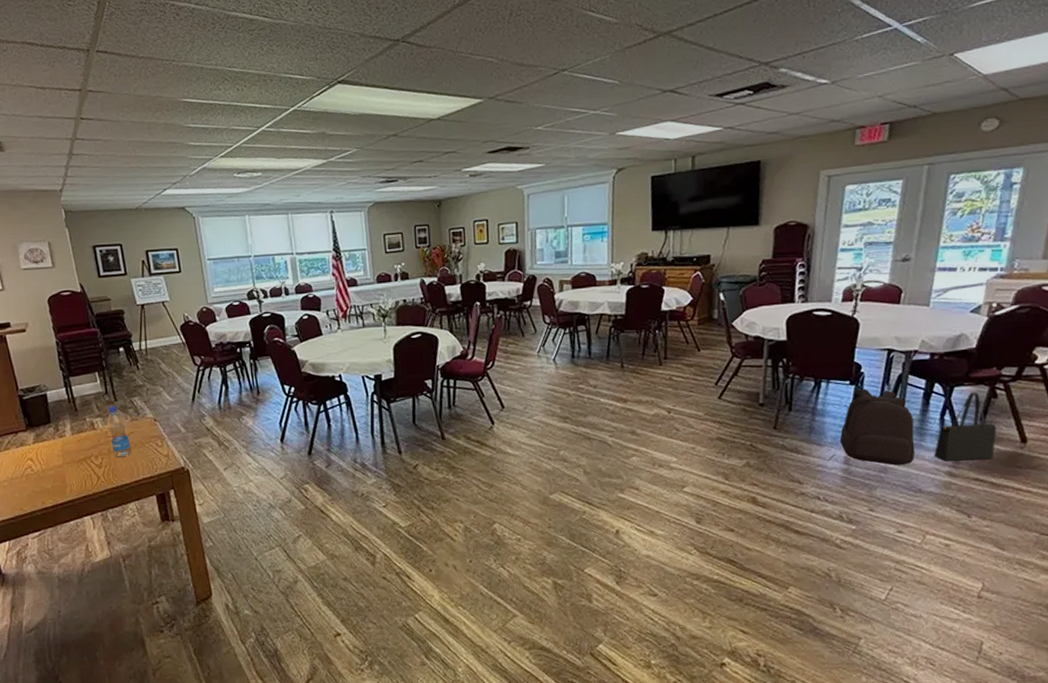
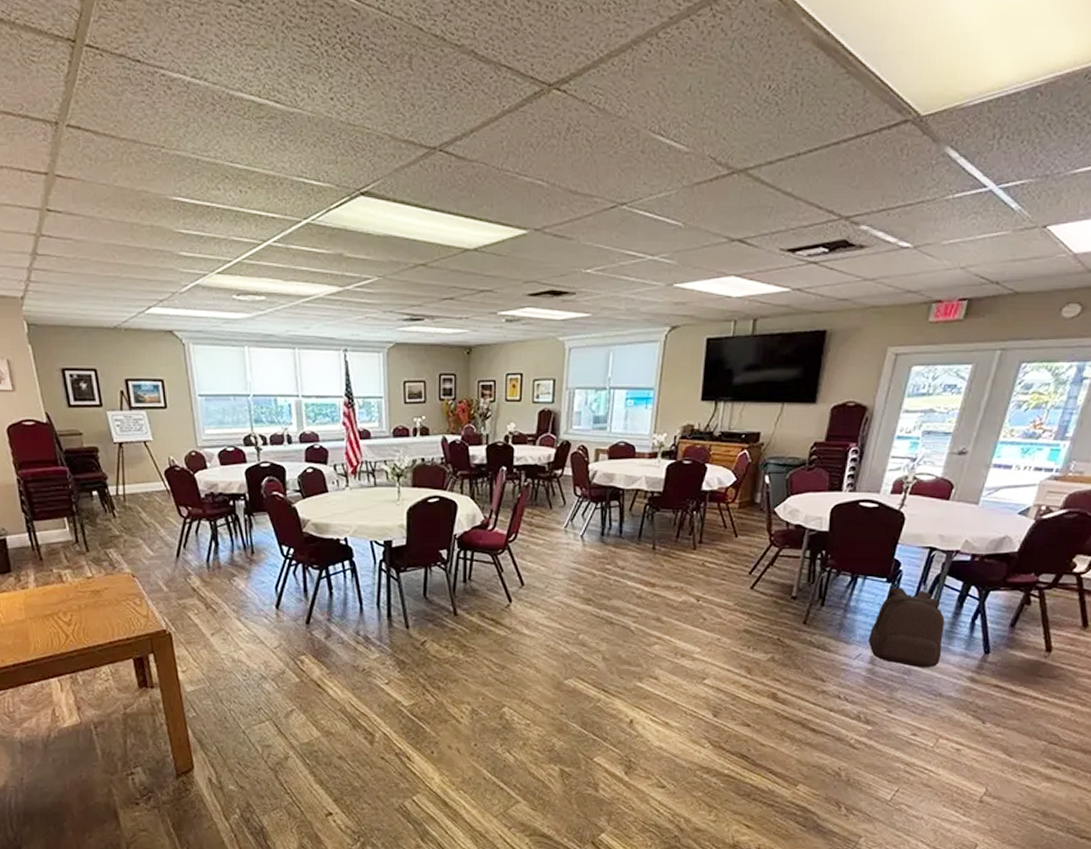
bottle: present [107,405,131,458] -> none [77,556,105,615]
tote bag: present [934,392,997,461] -> none [960,597,1025,667]

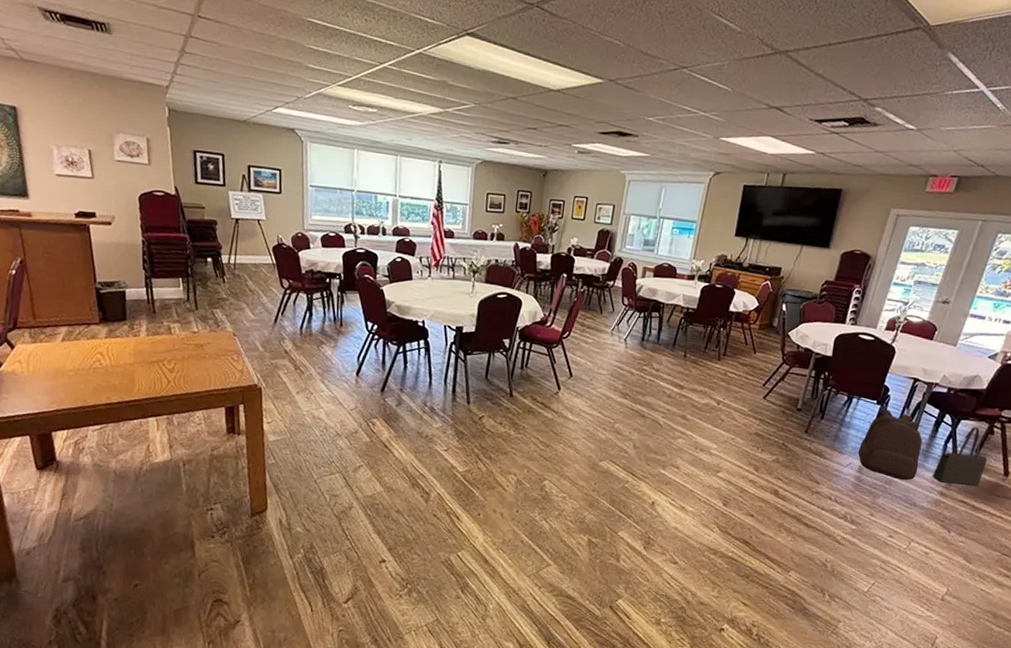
tote bag: none [960,597,1025,667] -> present [932,426,988,486]

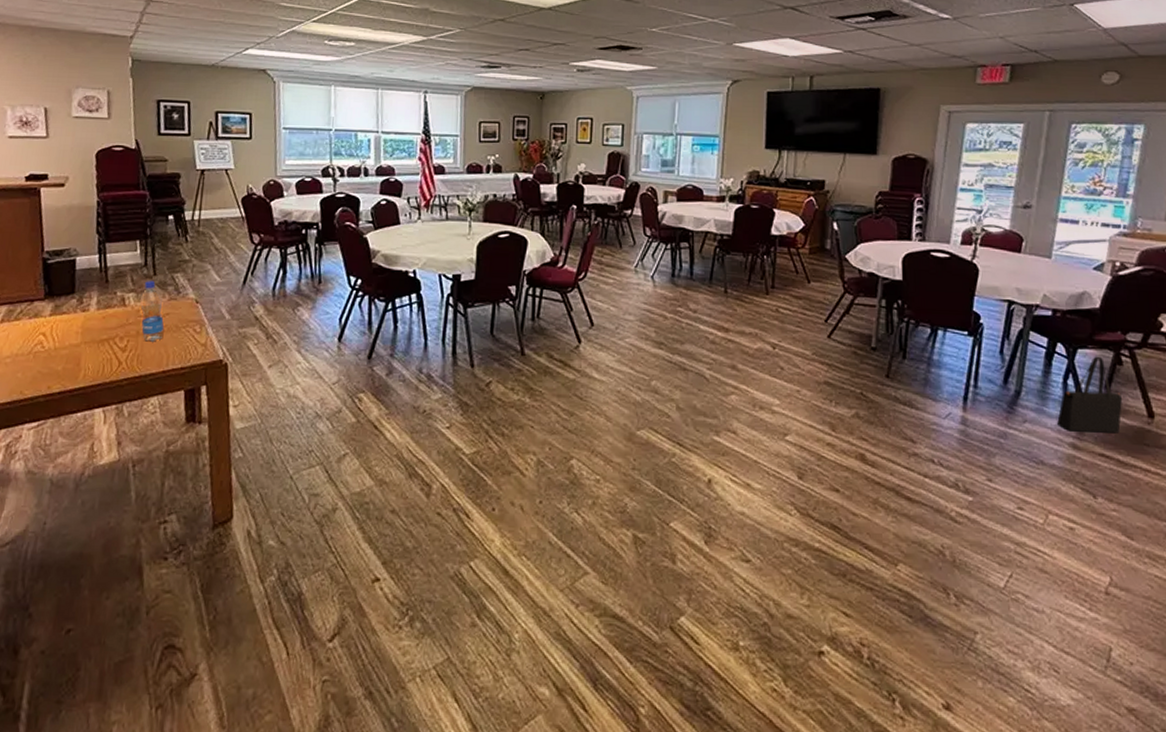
bottle: none [184,313,207,366] -> present [140,280,165,342]
backpack: present [858,409,923,481] -> none [956,342,1037,432]

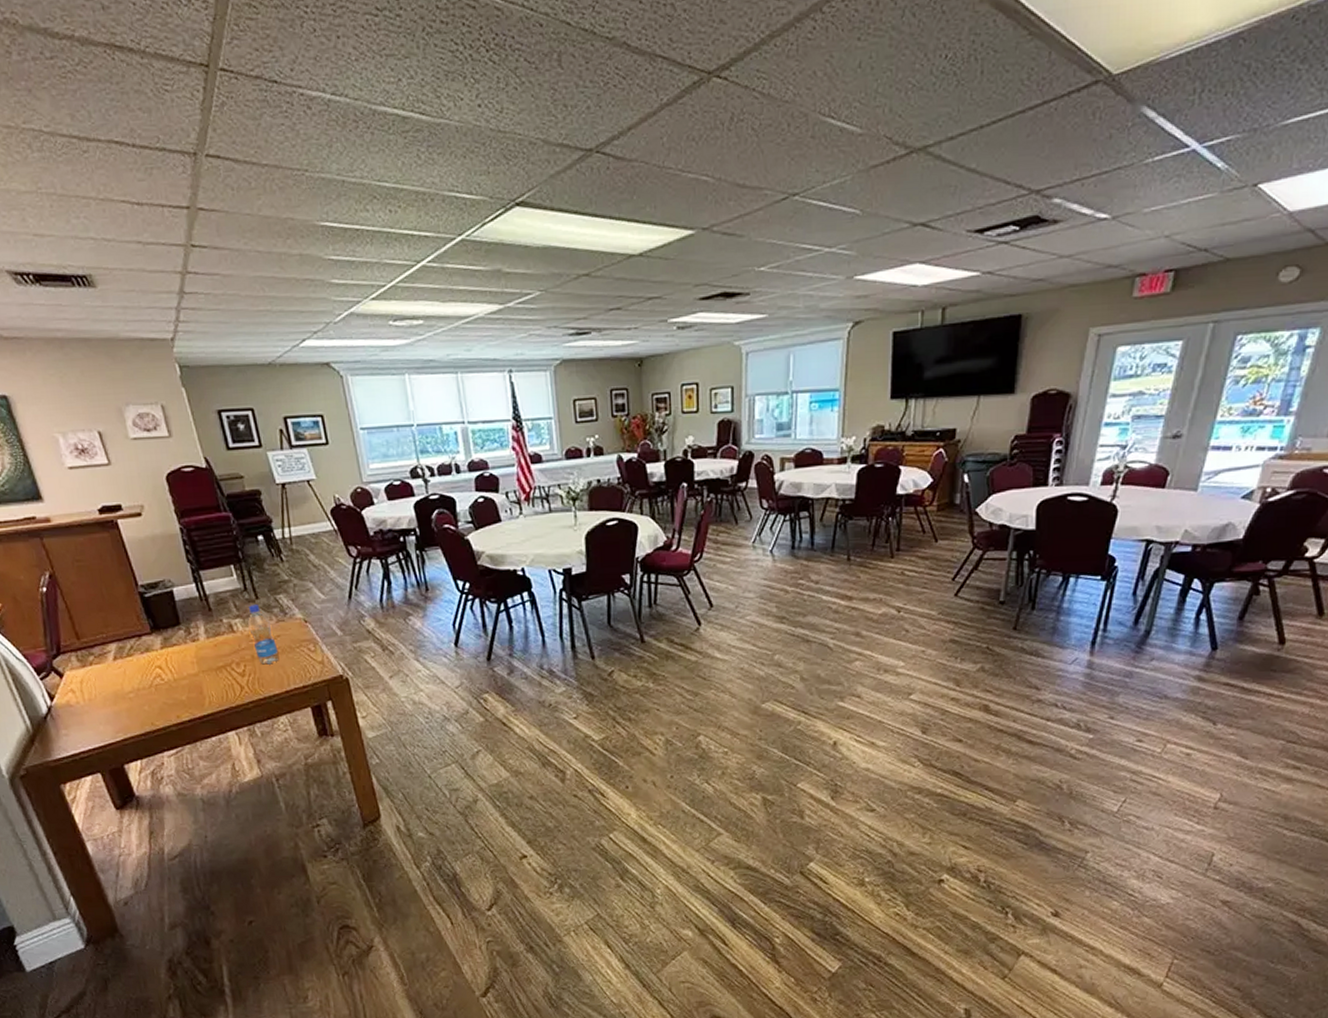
tote bag: present [1057,356,1123,434] -> none [1185,588,1255,665]

